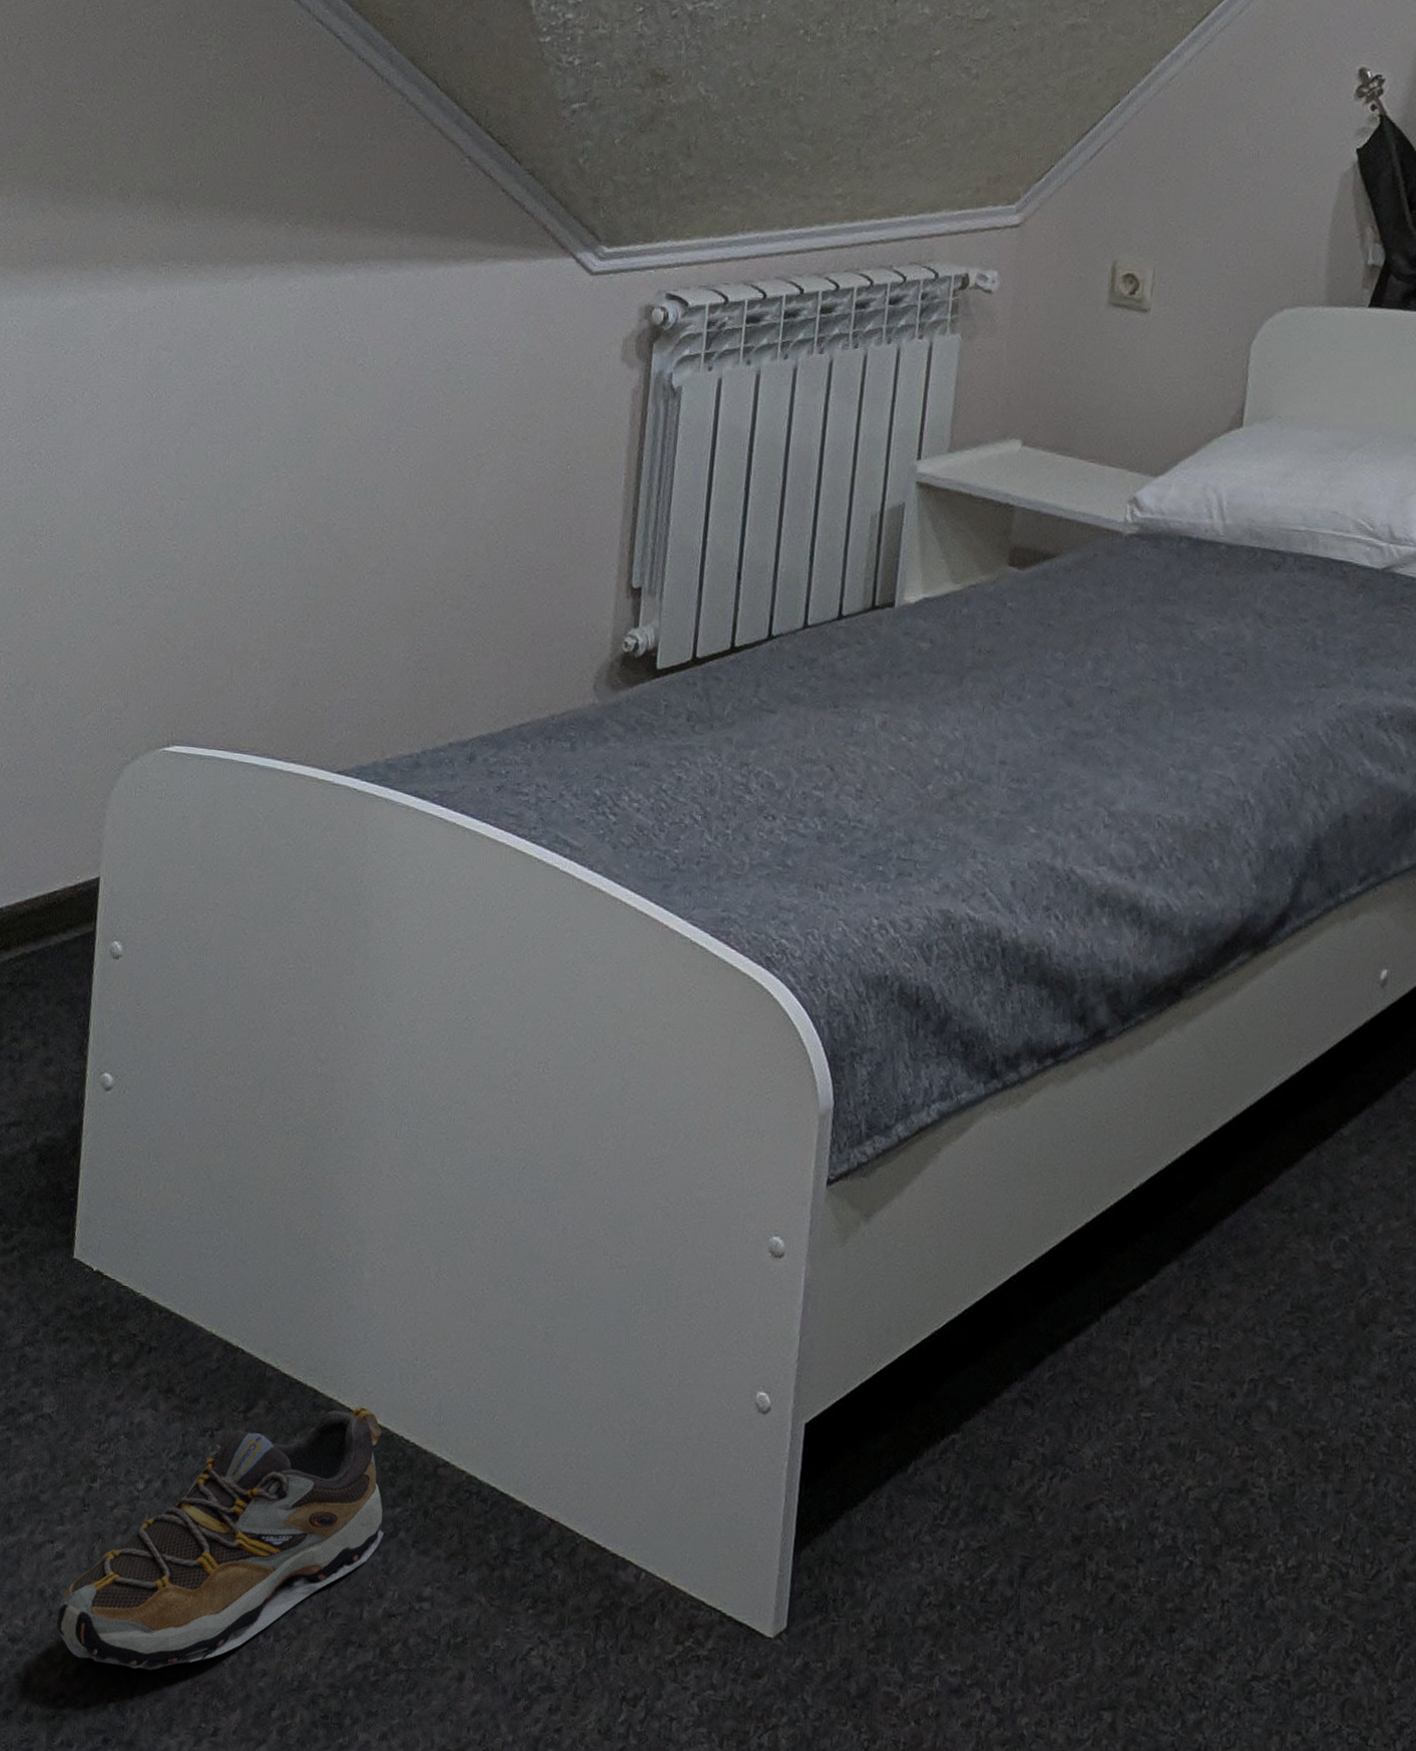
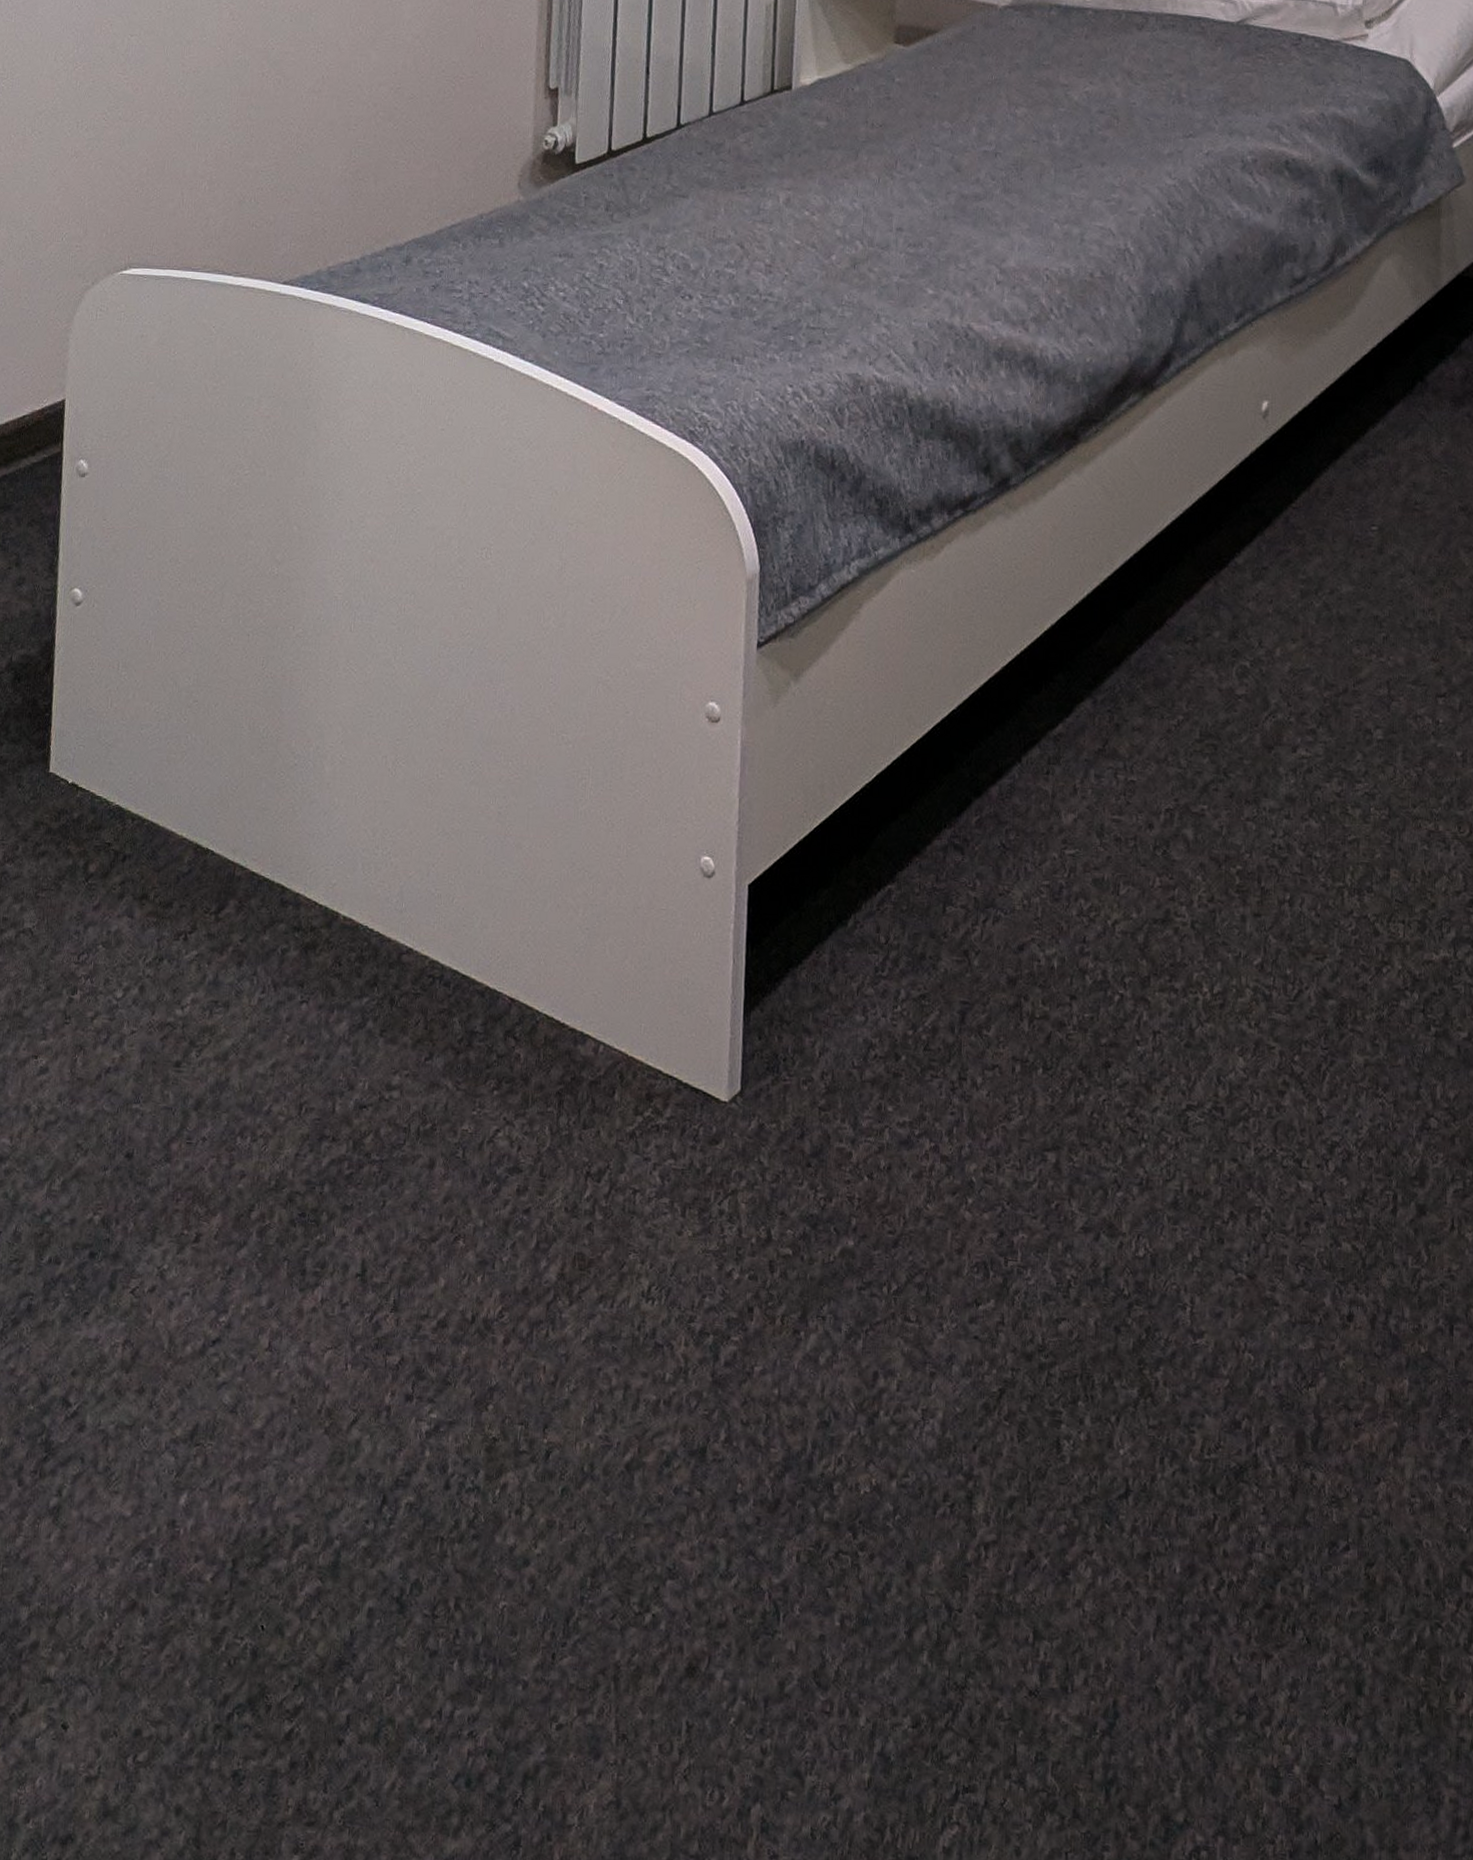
shoe: present [56,1405,384,1671] -> none [42,898,353,1180]

